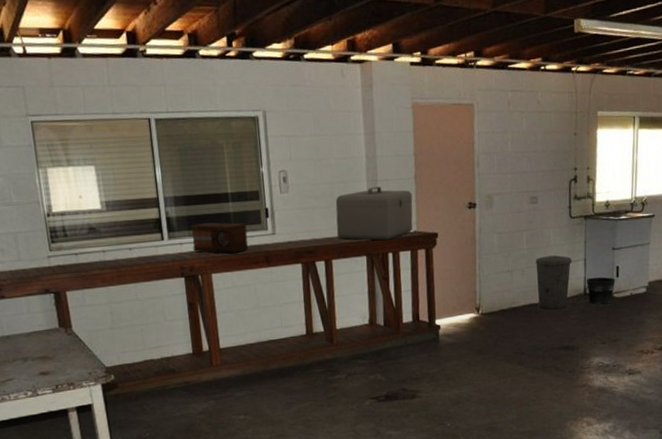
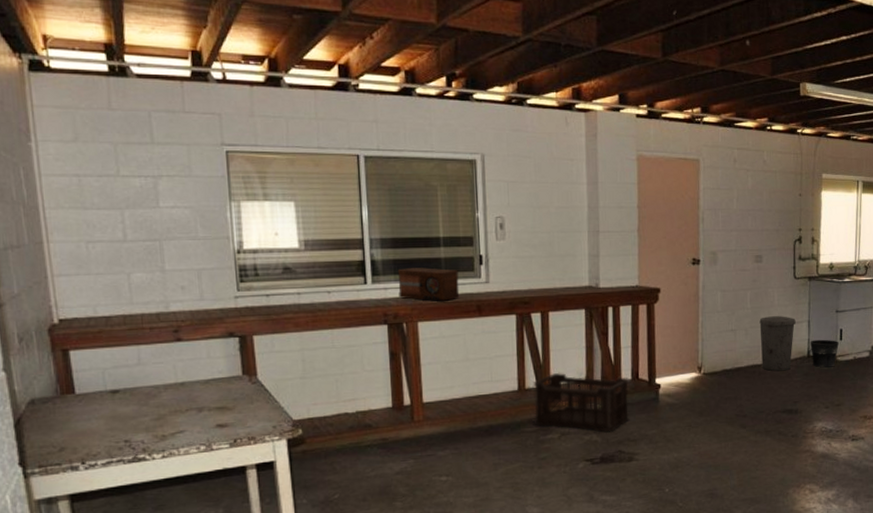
plastic crate: none [319,316,412,372] -> present [532,372,630,433]
tool box: present [335,186,413,241] -> none [554,238,635,294]

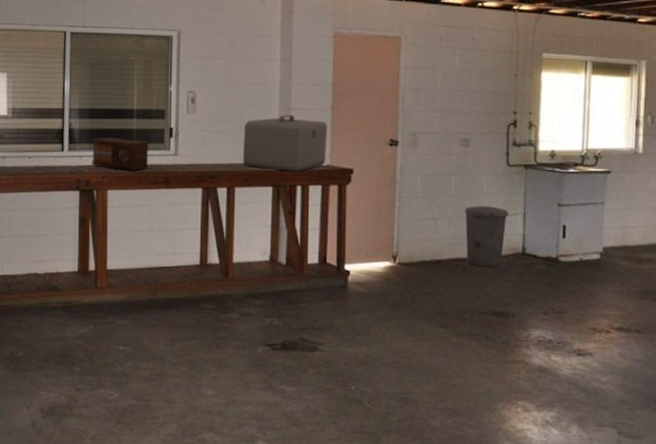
plastic crate: present [532,372,630,433] -> none [214,249,316,318]
tool box: none [554,238,635,294] -> present [242,115,328,172]
bucket: present [807,339,839,368] -> none [521,235,561,268]

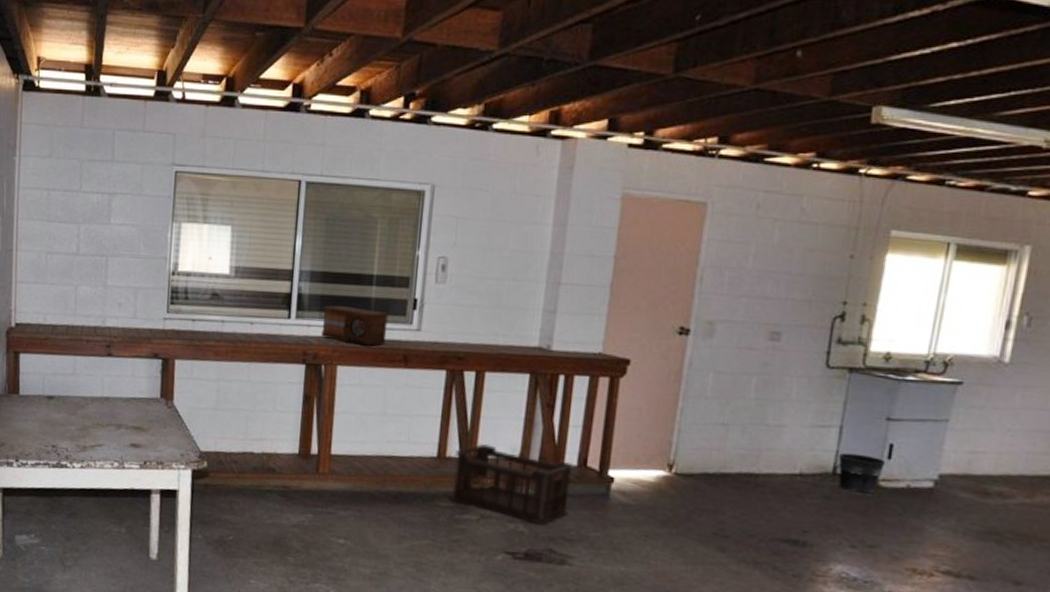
plastic crate: none [214,249,316,318] -> present [450,443,575,525]
tool box: present [242,115,328,172] -> none [496,290,604,359]
trash can: present [465,206,508,268] -> none [760,412,821,488]
bucket: none [521,235,561,268] -> present [831,452,885,494]

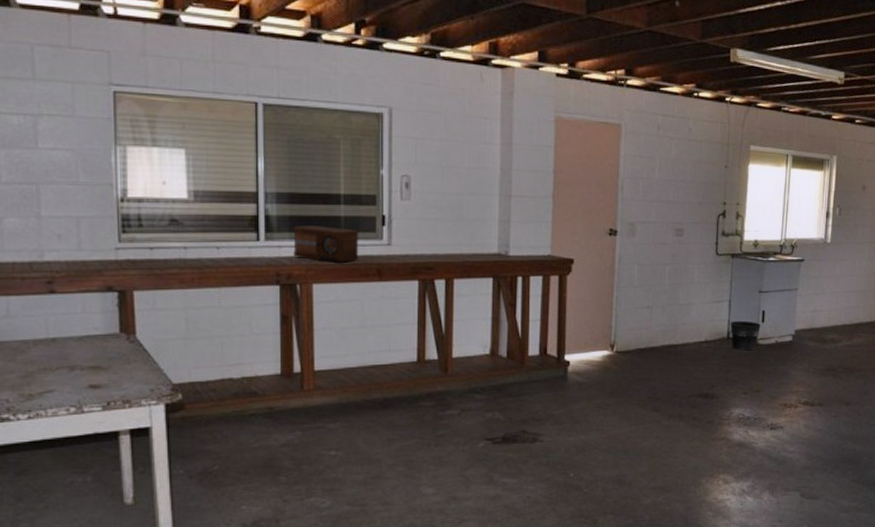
plastic crate: present [450,443,575,525] -> none [432,344,537,411]

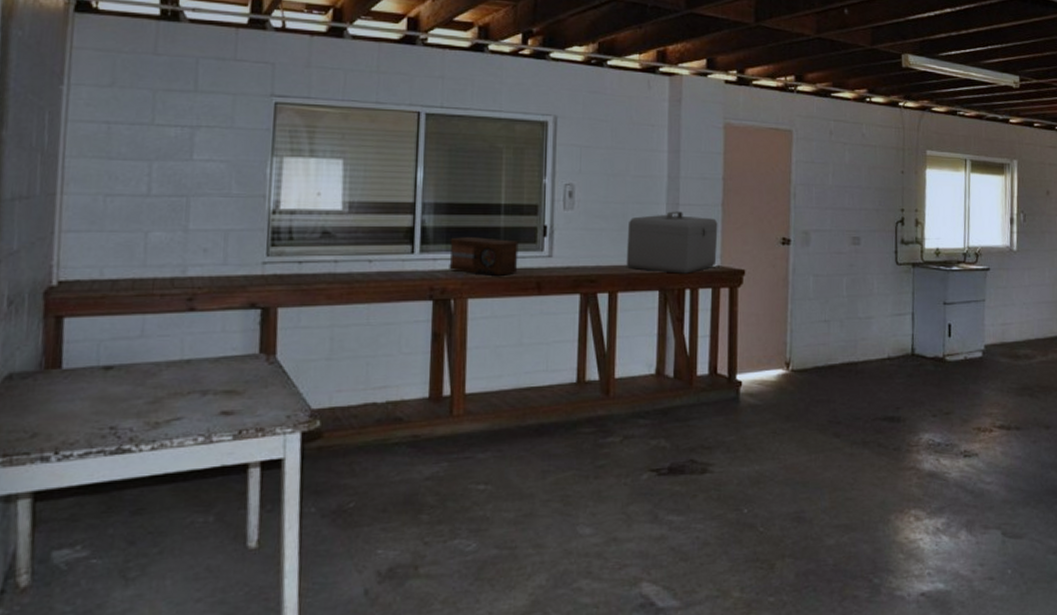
tool box: none [461,202,549,262] -> present [626,211,718,274]
bucket: present [726,321,760,351] -> none [910,335,947,368]

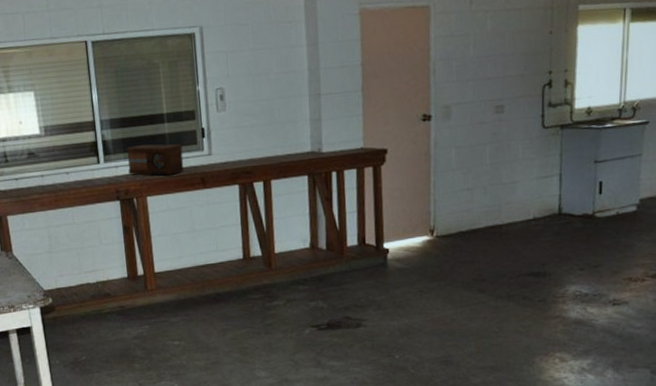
tool box: present [626,211,718,274] -> none [275,101,360,159]

